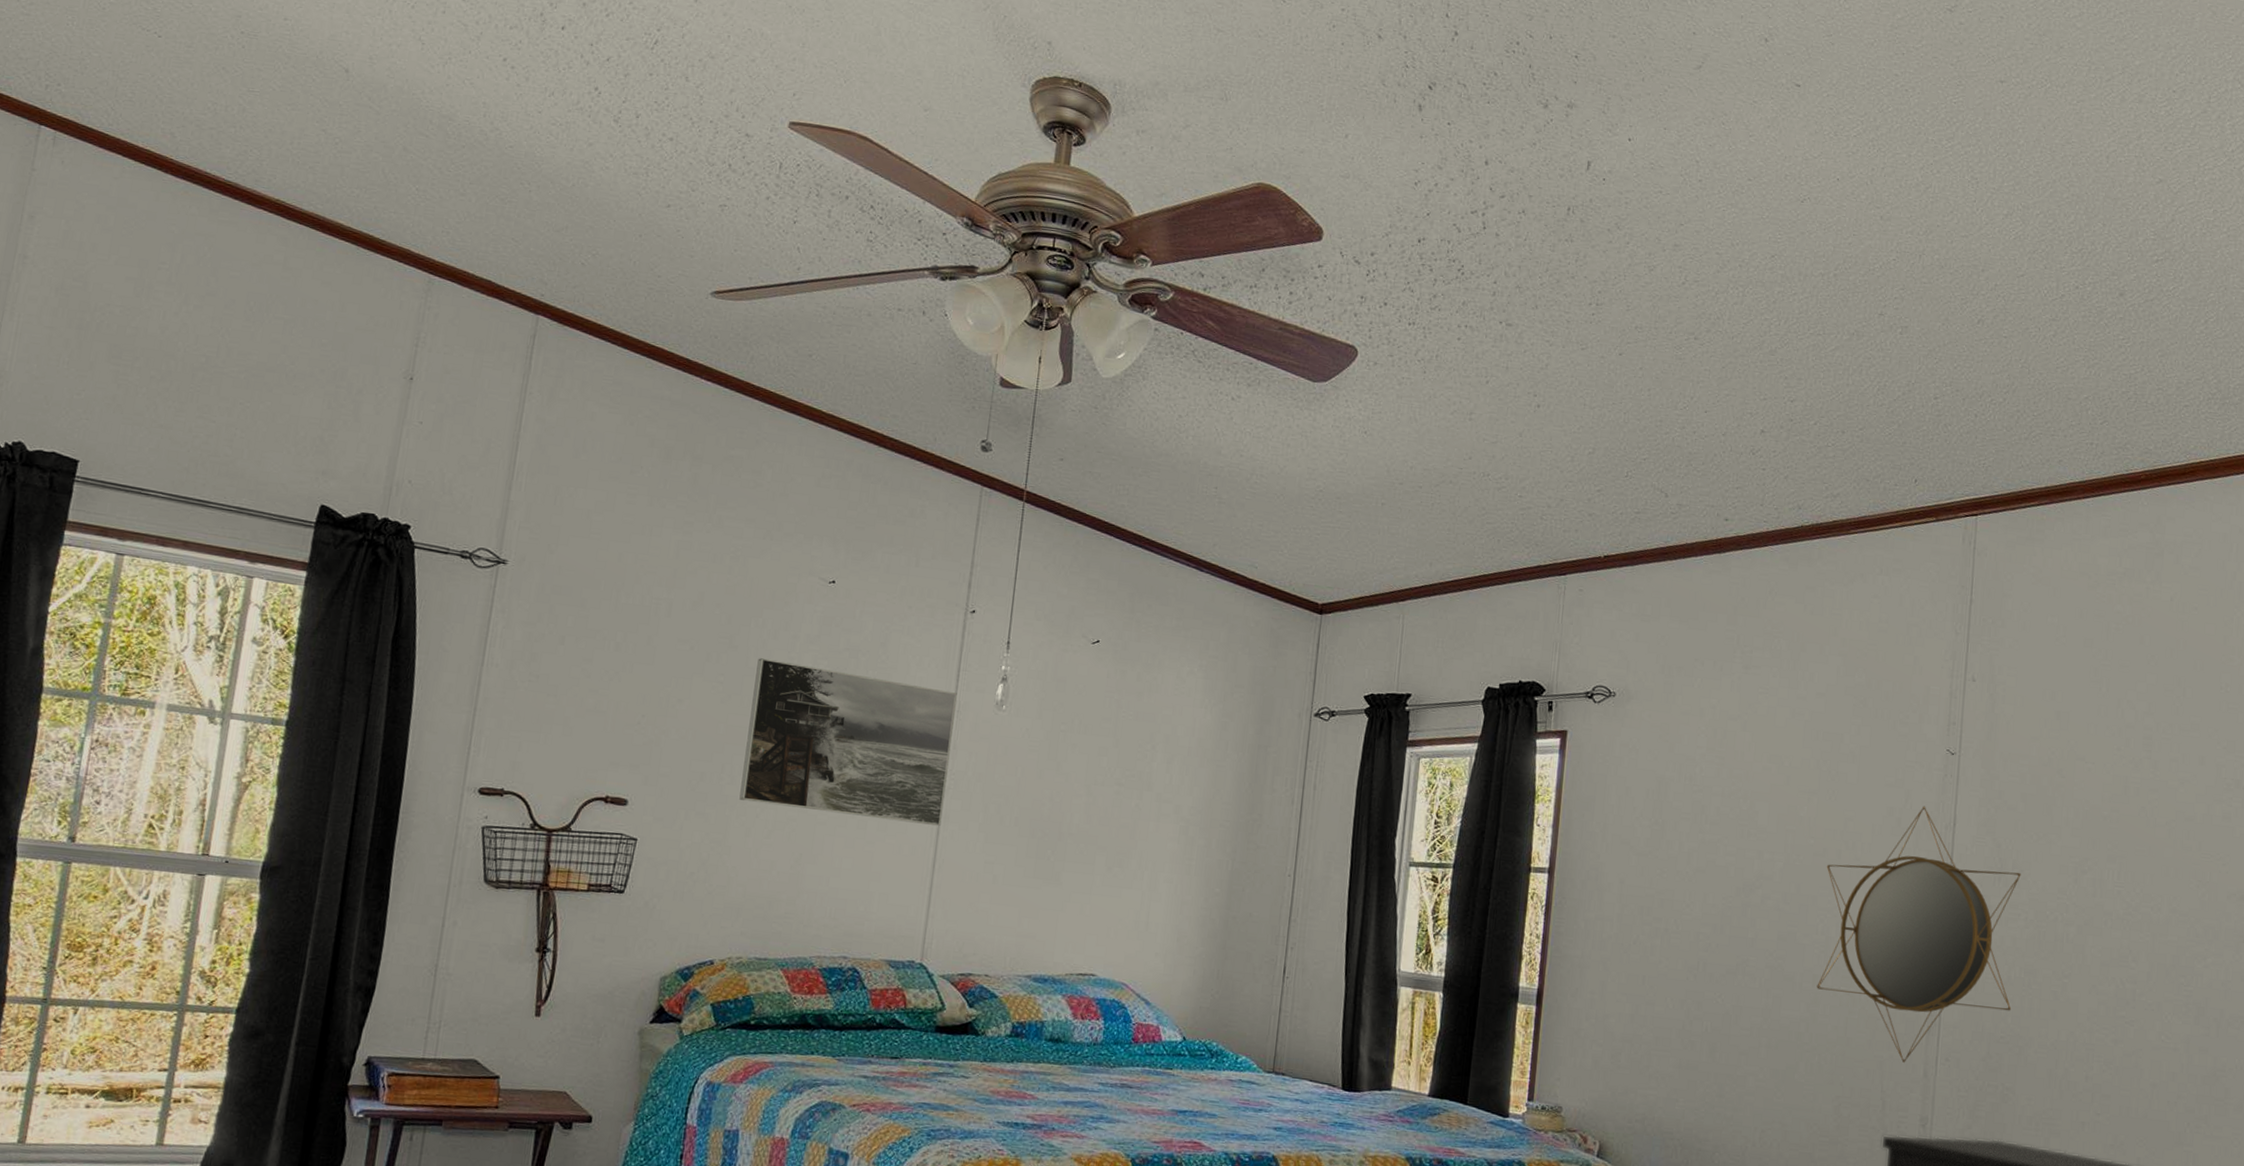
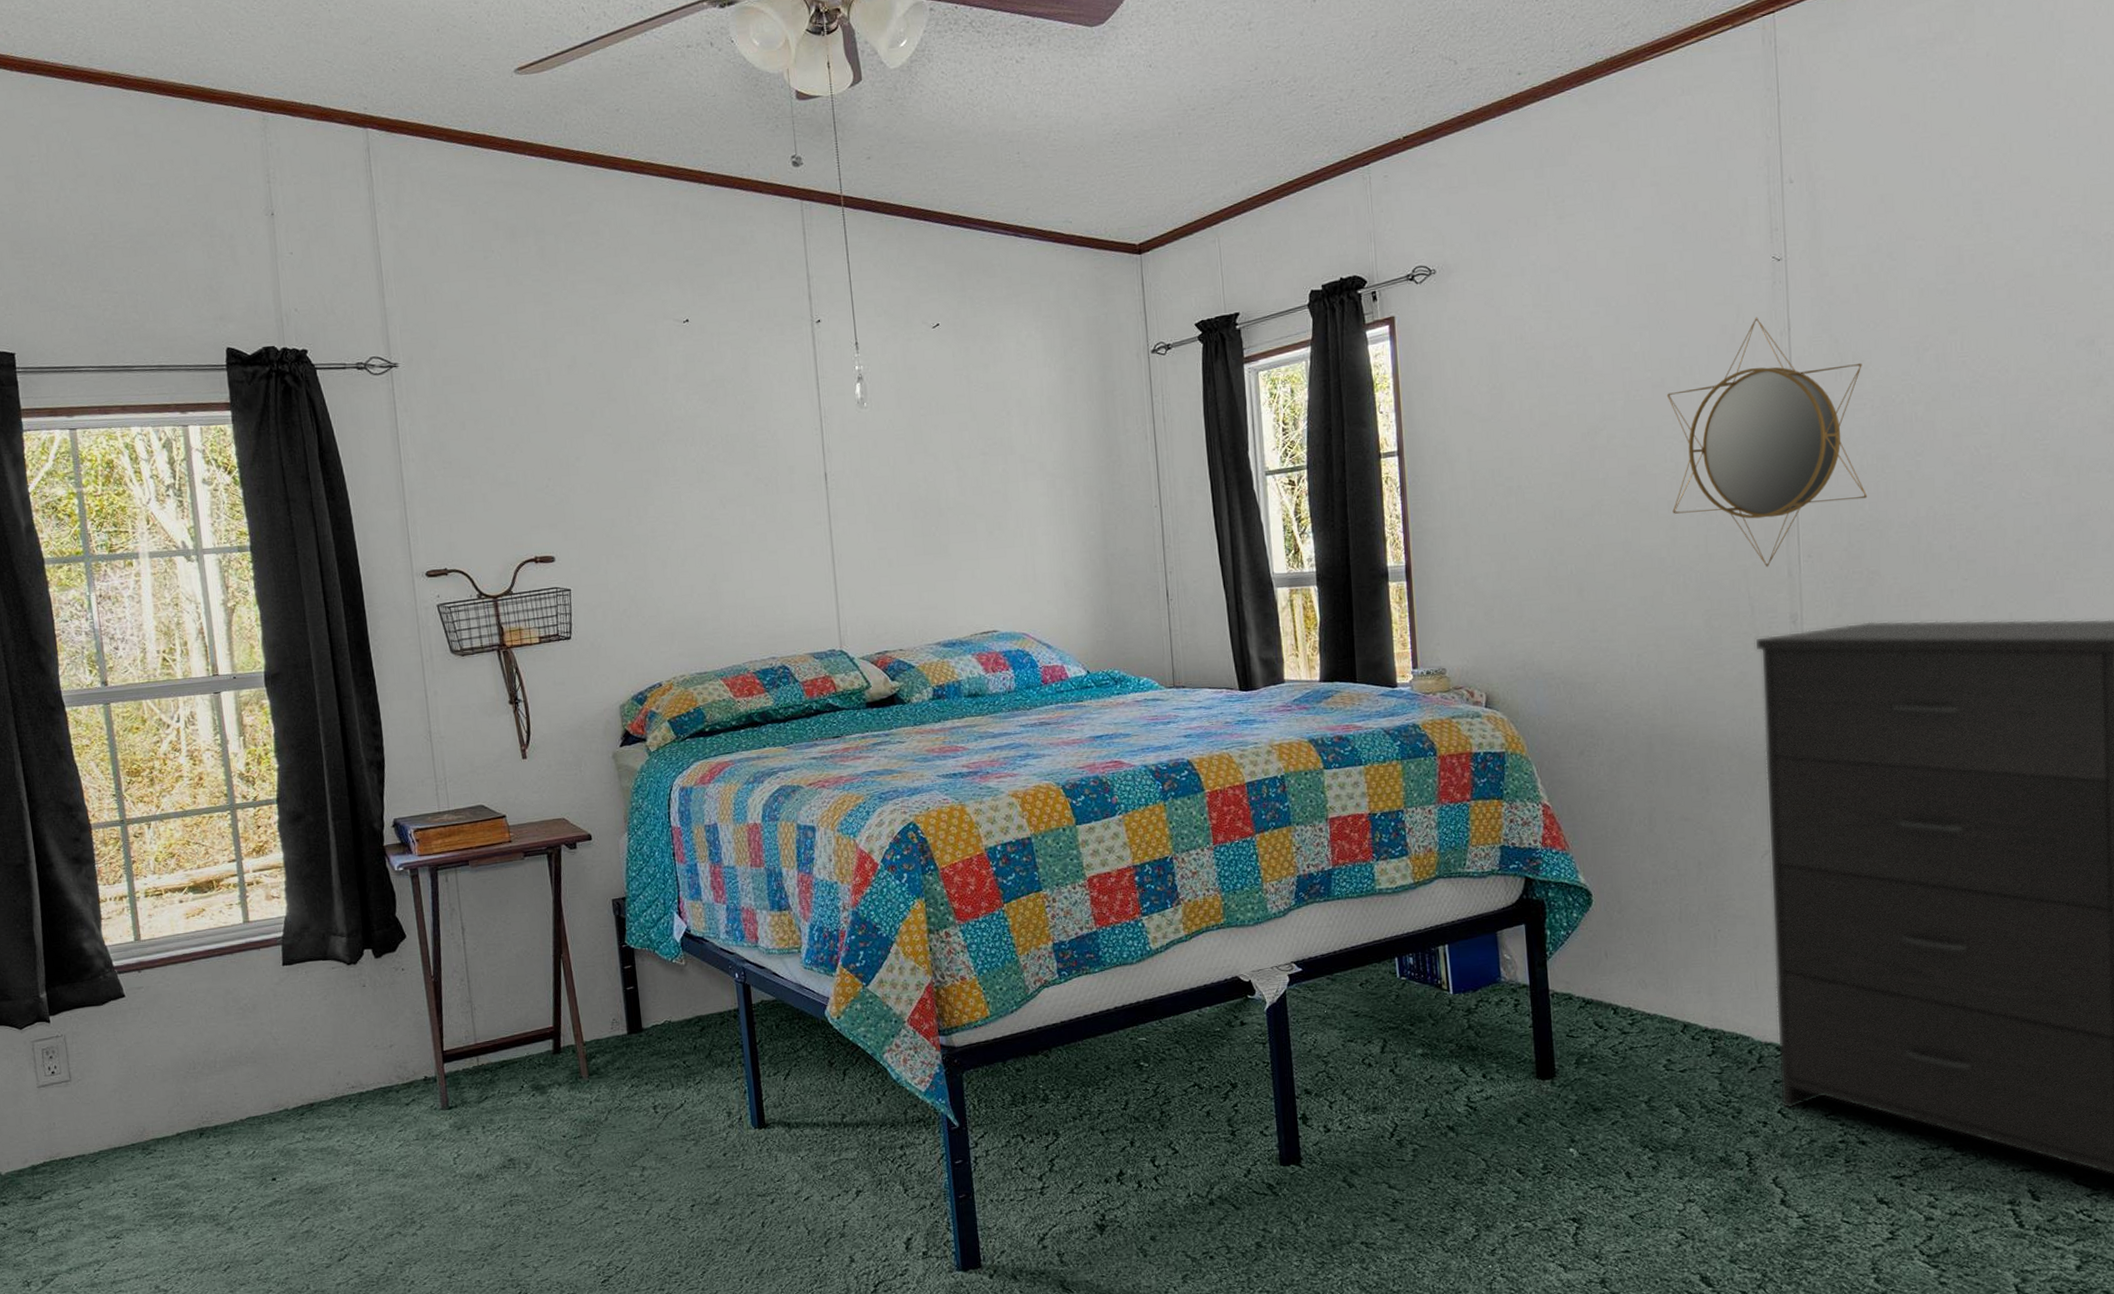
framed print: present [739,658,957,826] -> none [637,399,832,537]

